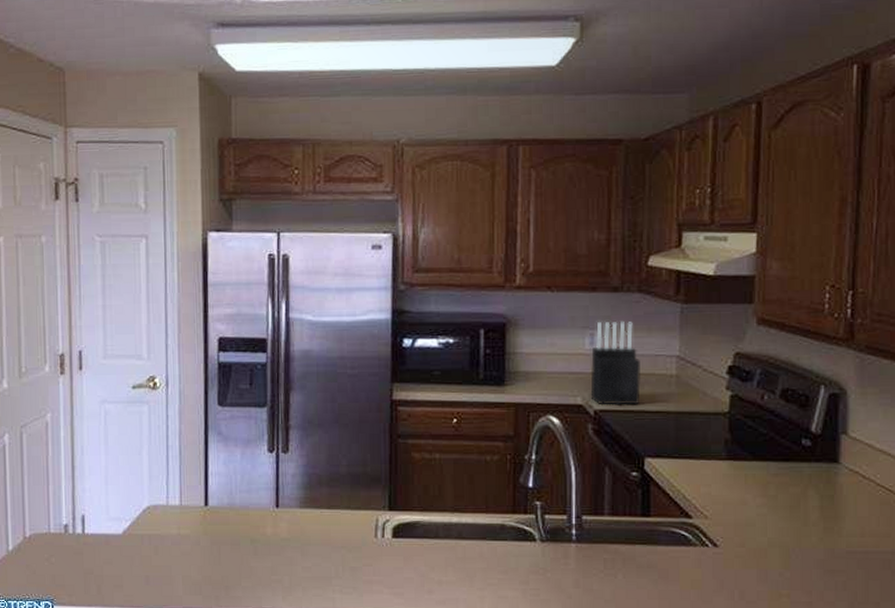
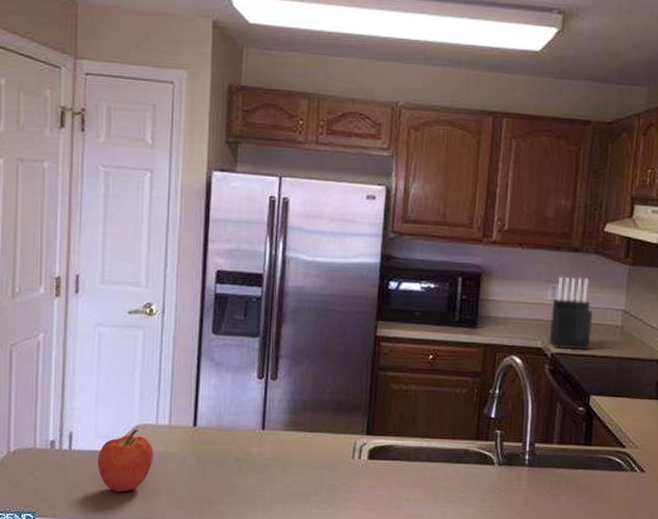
apple: none [111,510,166,578] -> present [97,429,153,492]

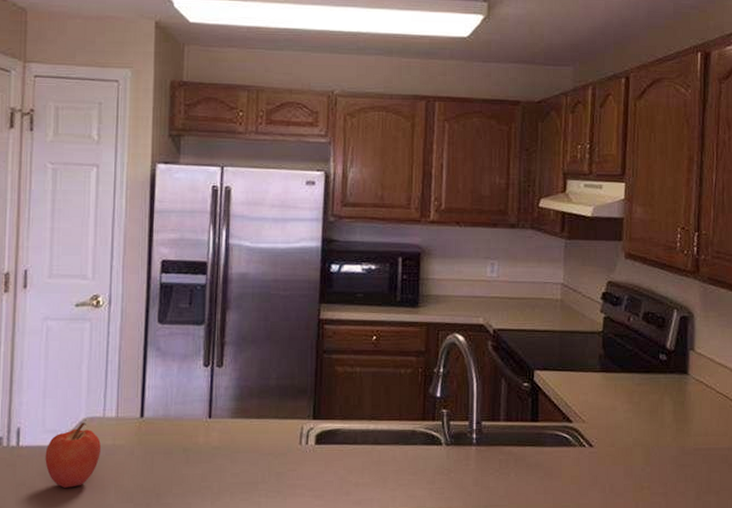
knife block: present [549,277,592,350] -> none [490,252,532,325]

